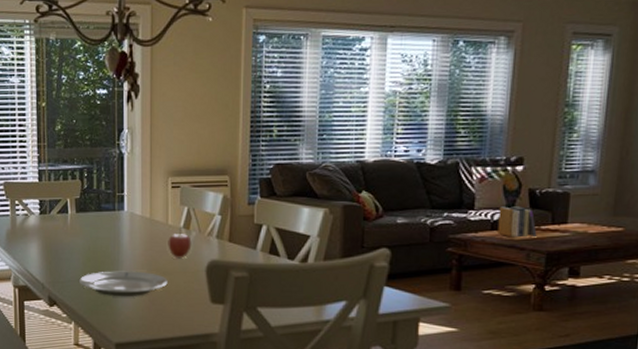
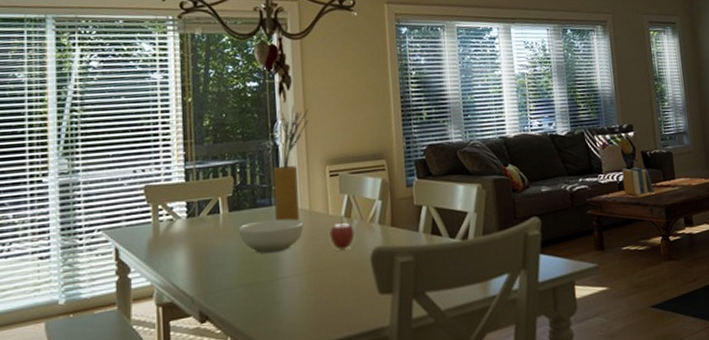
plate: present [78,271,169,297] -> none [233,268,334,301]
bowl: none [84,223,144,254] -> present [238,218,304,254]
vase: none [113,114,156,227] -> present [266,105,309,221]

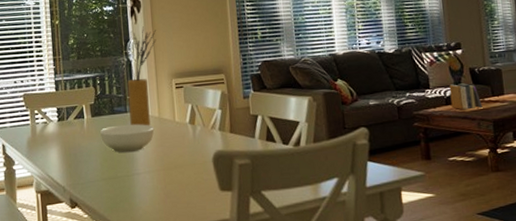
fruit: present [329,218,355,250] -> none [176,124,198,152]

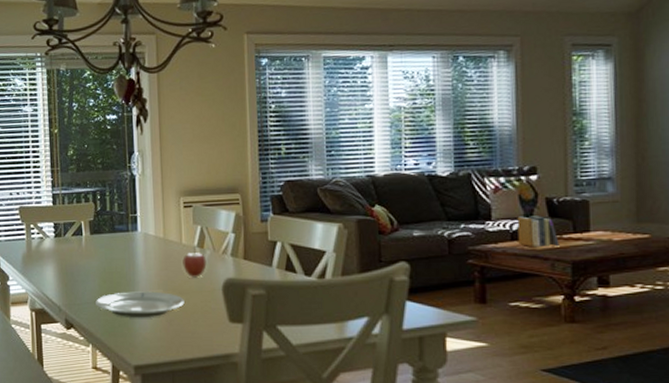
plate: none [97,166,181,193] -> present [94,291,186,318]
bowl: present [99,124,154,153] -> none [98,244,158,275]
vase: present [121,26,157,126] -> none [124,137,165,247]
fruit: none [176,124,198,152] -> present [182,248,207,278]

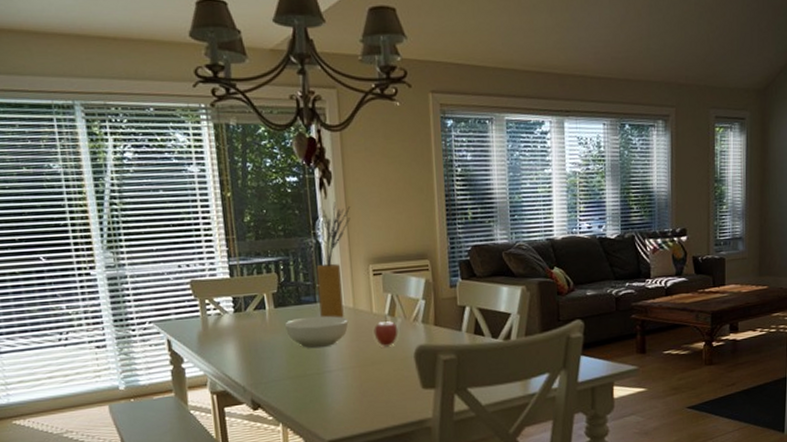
plate: present [94,291,186,318] -> none [282,363,379,392]
bowl: none [98,244,158,275] -> present [284,315,349,349]
vase: none [124,137,165,247] -> present [308,202,351,318]
books: present [517,215,560,246] -> none [670,272,702,301]

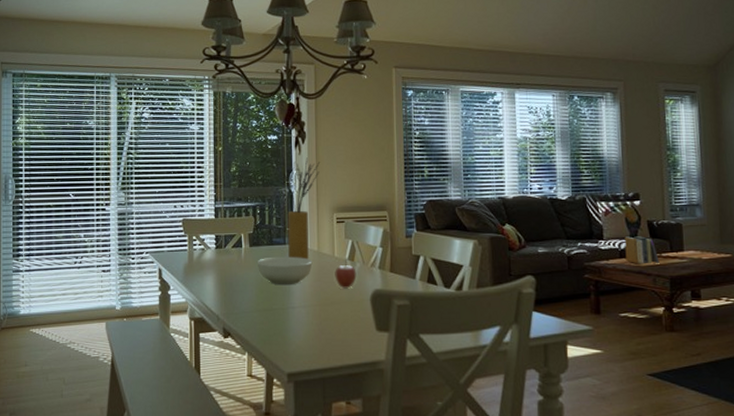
books: none [670,272,702,301] -> present [624,236,660,263]

